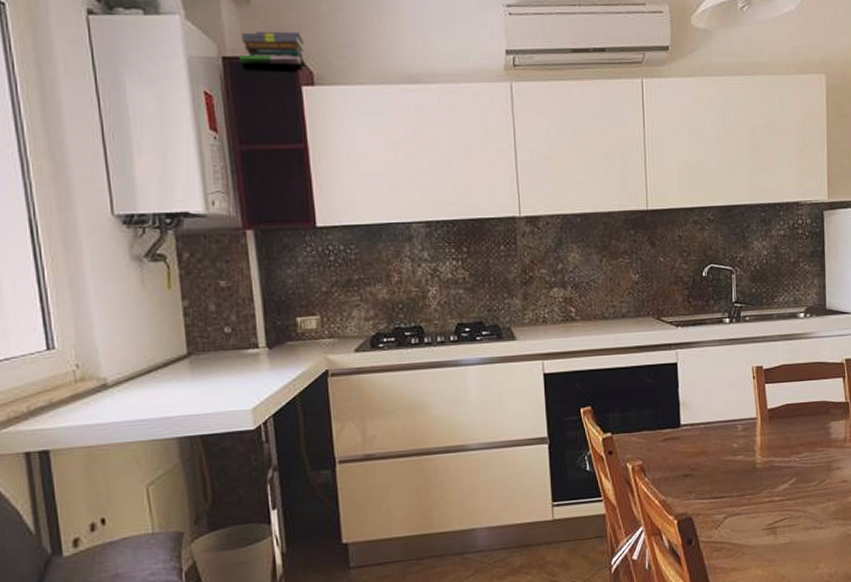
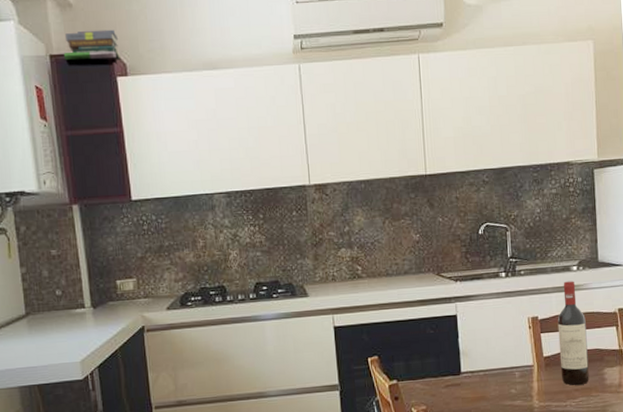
wine bottle: none [783,328,814,440] -> present [557,281,589,385]

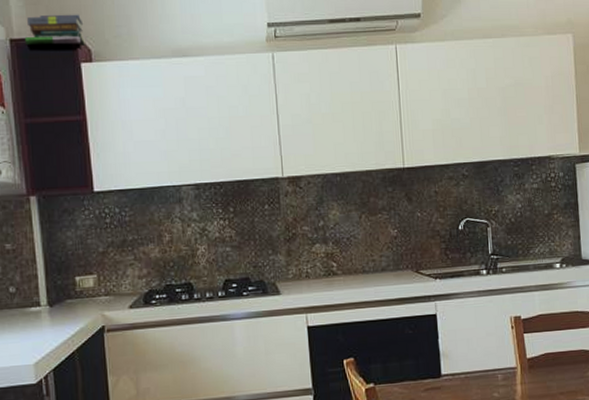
wine bottle: present [557,281,589,385] -> none [541,279,575,389]

